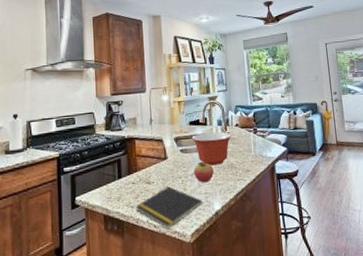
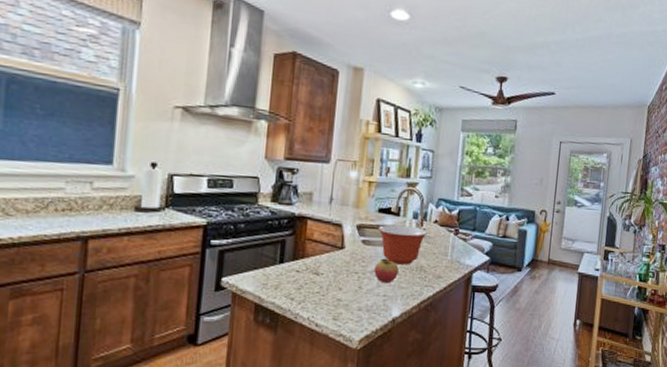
notepad: present [135,186,203,230] -> none [296,281,380,331]

